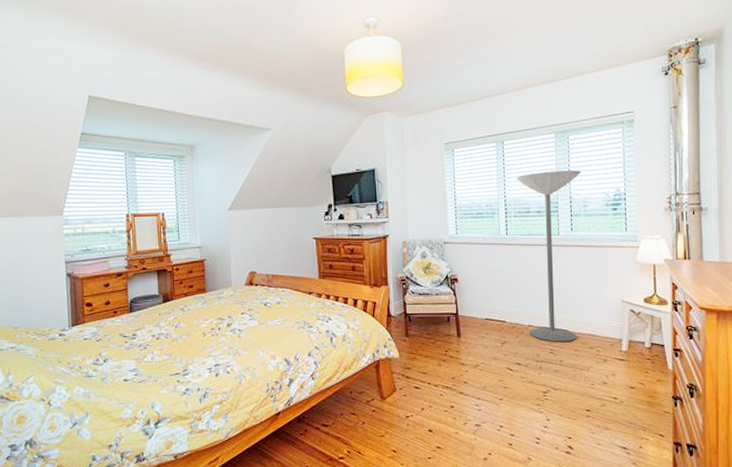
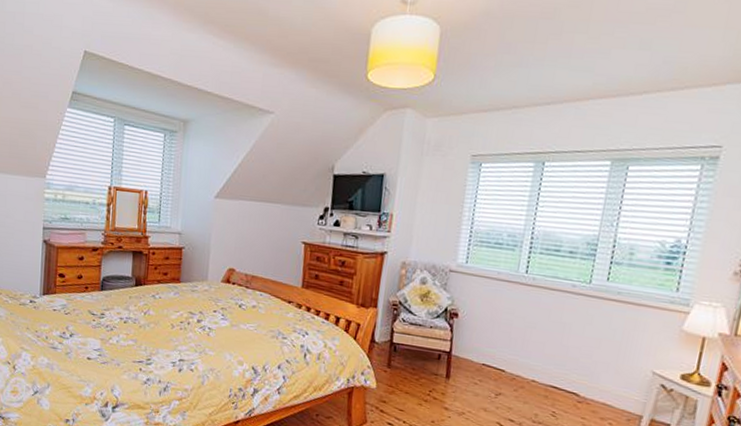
floor lamp: present [516,170,581,342] -> none [530,204,635,407]

